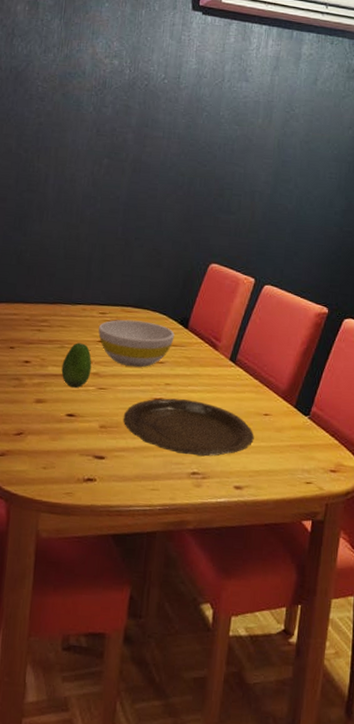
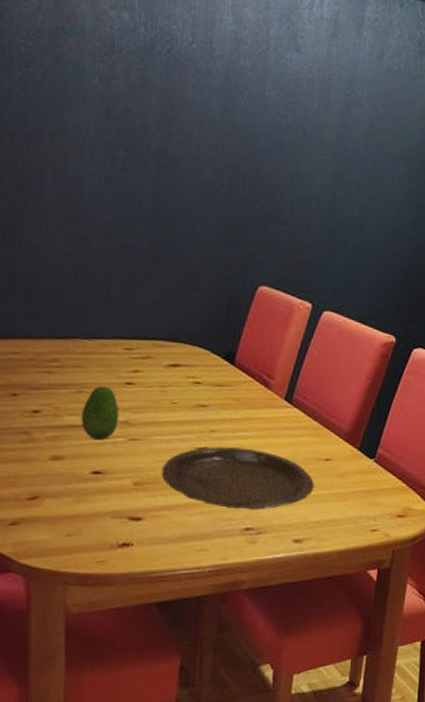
bowl: present [98,319,175,368] -> none [125,356,219,413]

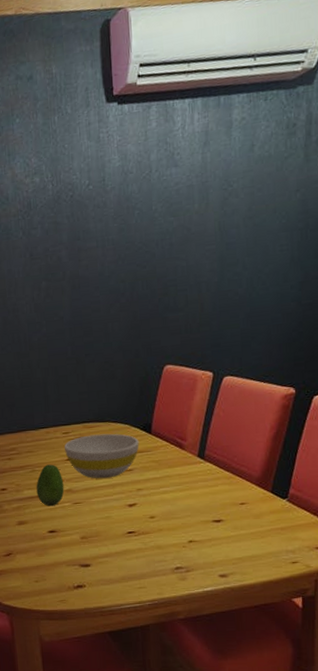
bowl: none [125,356,219,413] -> present [64,433,139,479]
plate: present [161,447,314,510] -> none [101,501,233,553]

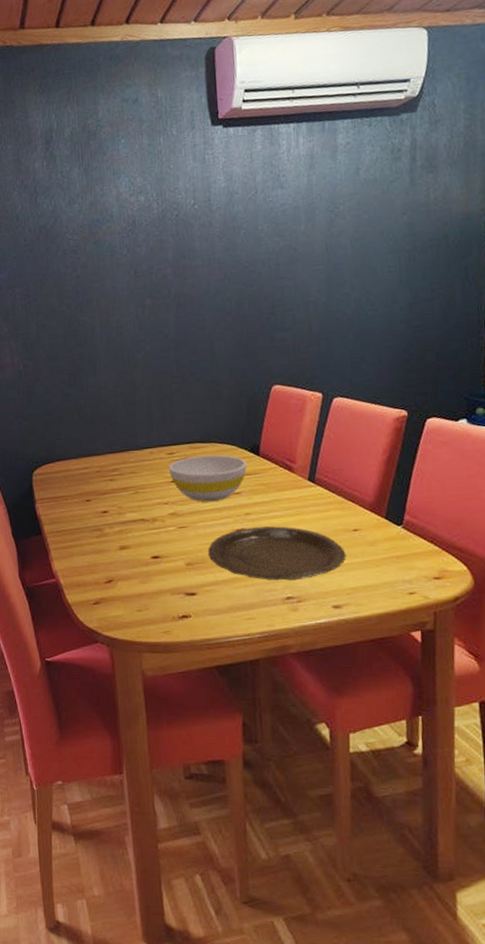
fruit: present [36,464,65,506] -> none [139,486,169,530]
plate: none [101,501,233,553] -> present [207,526,346,581]

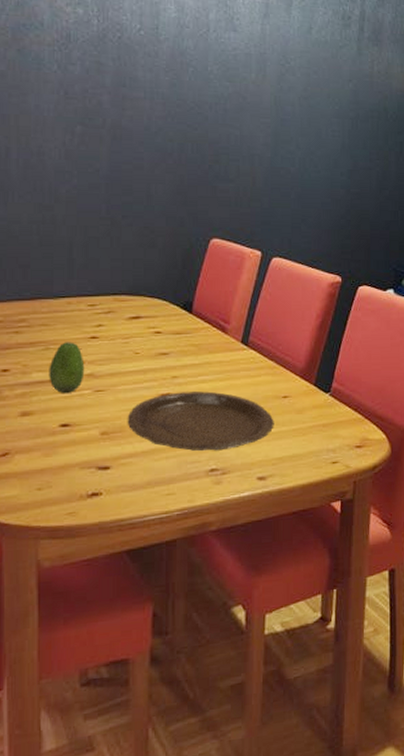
fruit: none [139,486,169,530] -> present [49,342,85,393]
bowl: present [169,454,247,502] -> none [89,309,178,363]

